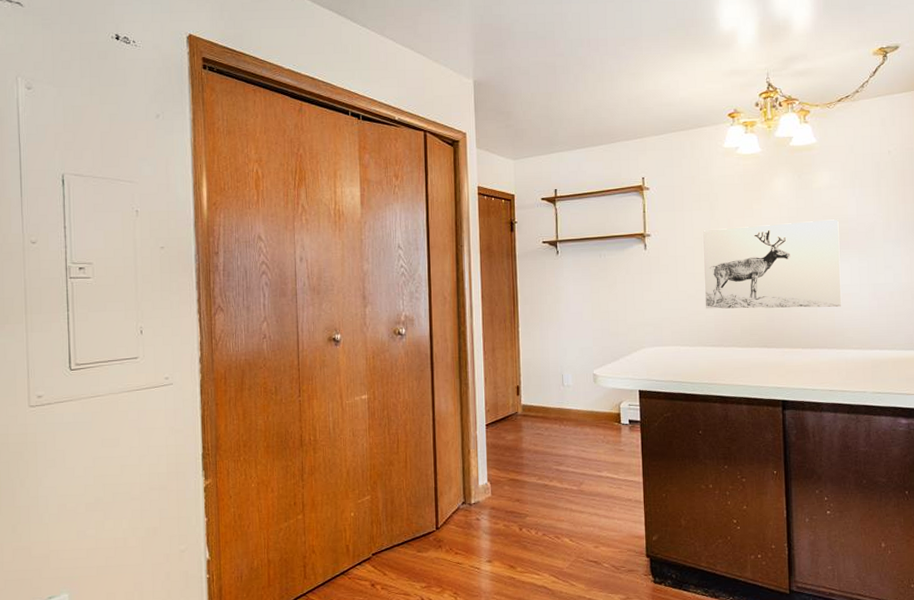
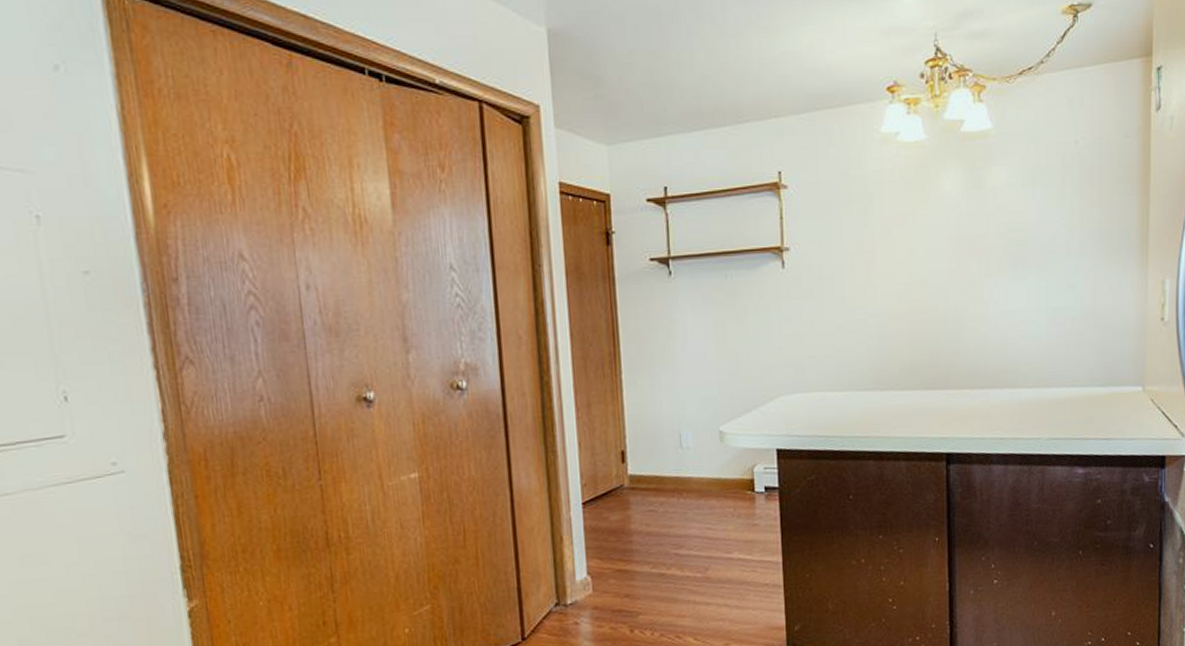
wall art: present [703,219,842,309] -> none [855,227,1017,344]

